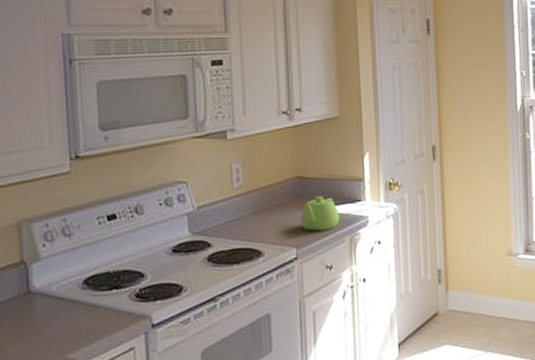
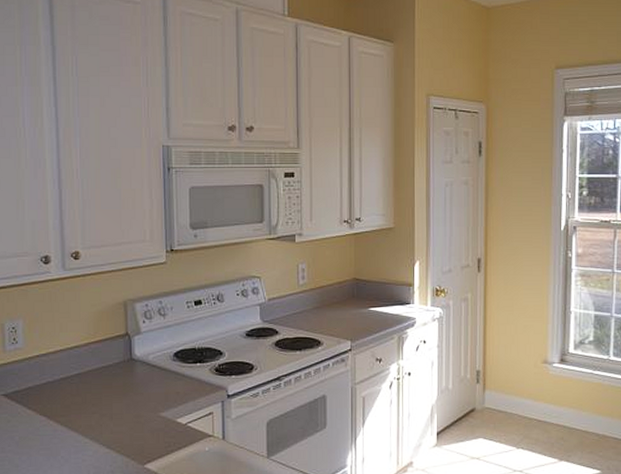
teapot: present [300,196,340,231] -> none [355,297,390,327]

